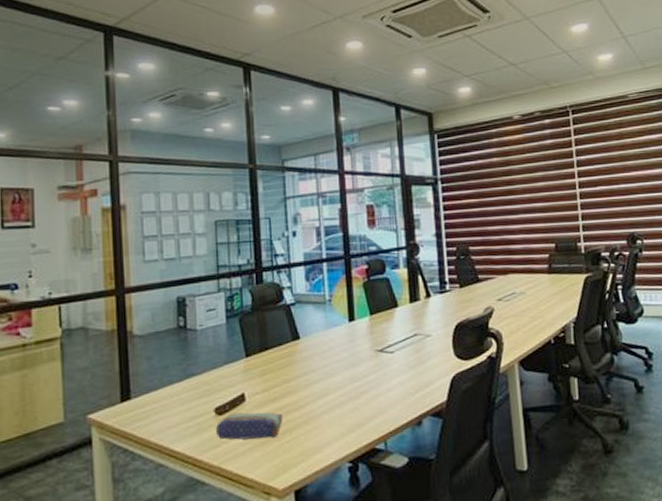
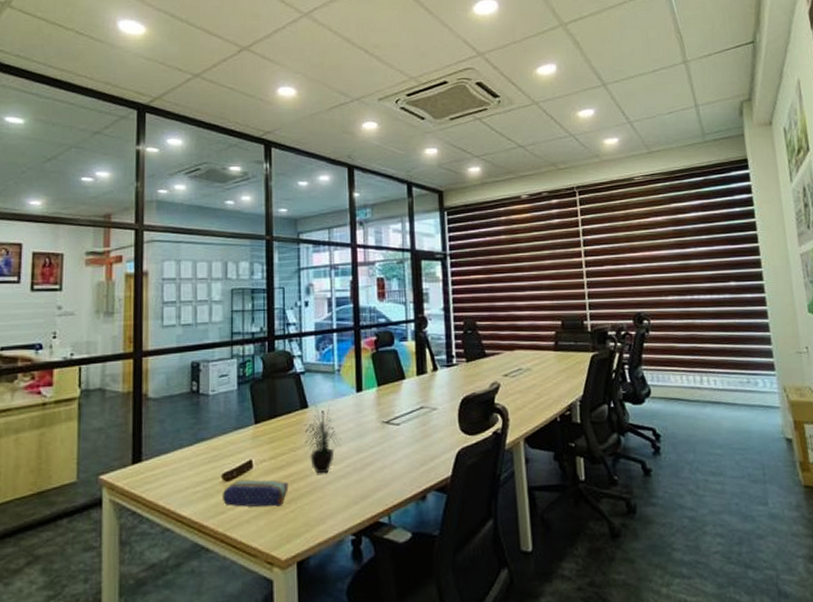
potted plant: none [294,336,335,405] -> present [301,405,341,474]

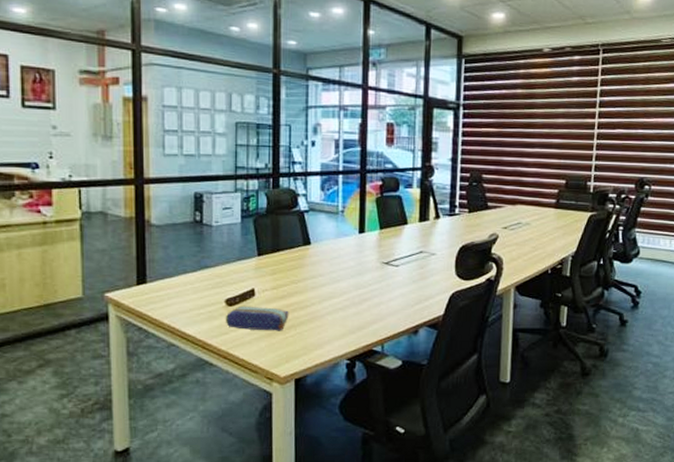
potted plant: present [301,405,341,474] -> none [303,243,341,306]

